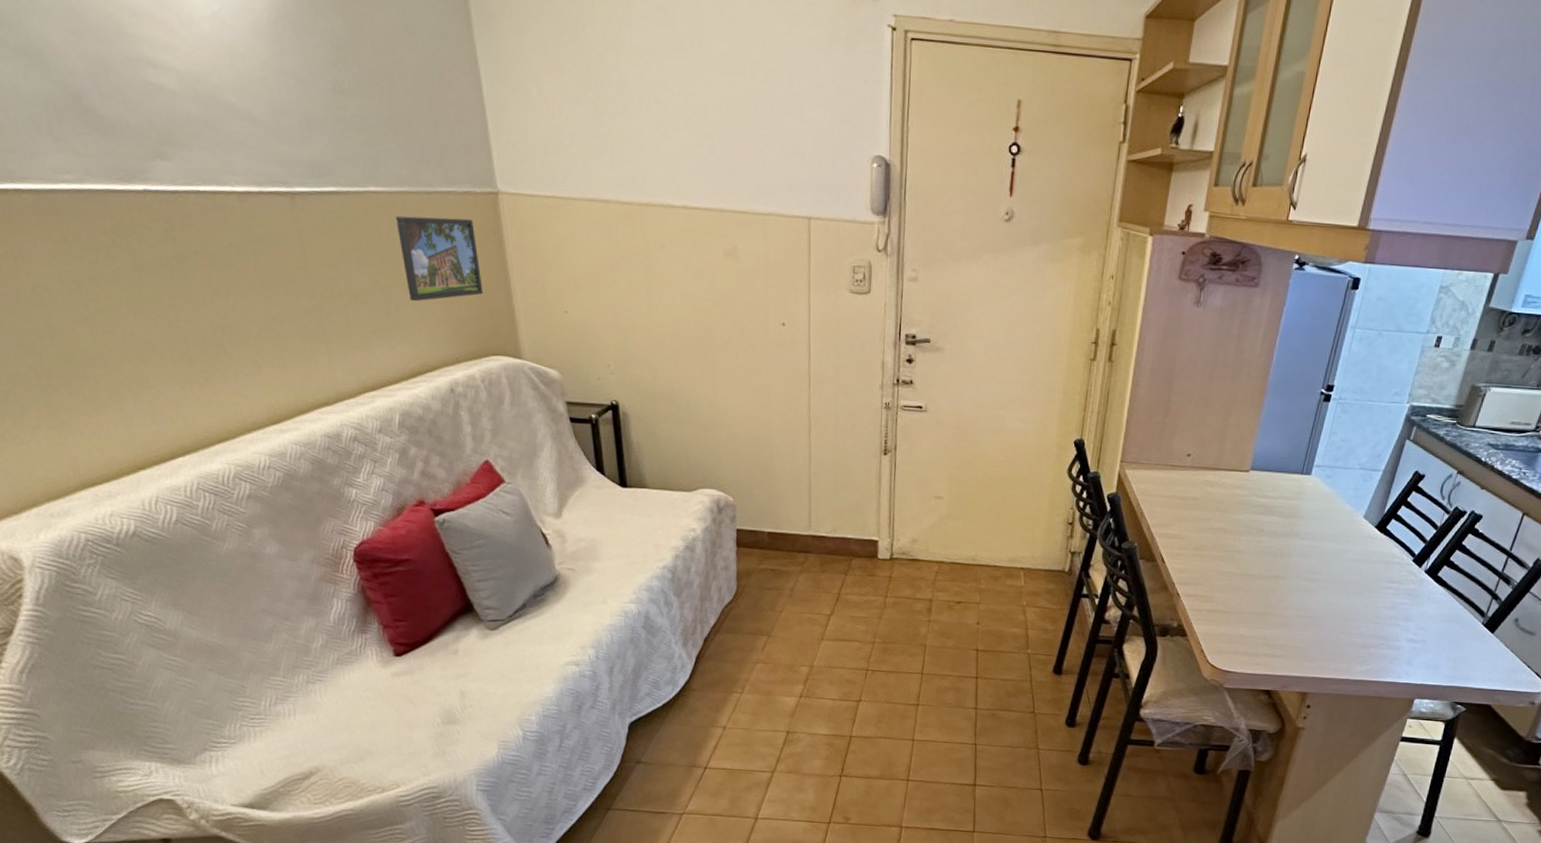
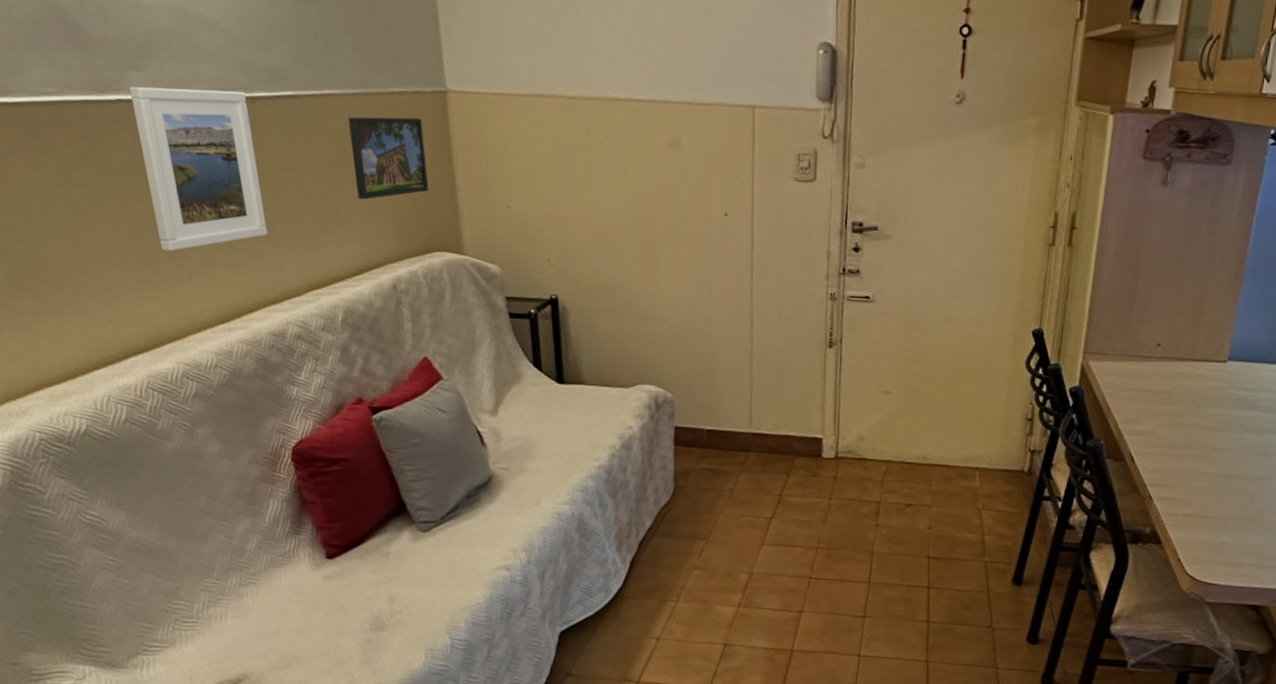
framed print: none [157,176,316,351] -> present [130,86,267,252]

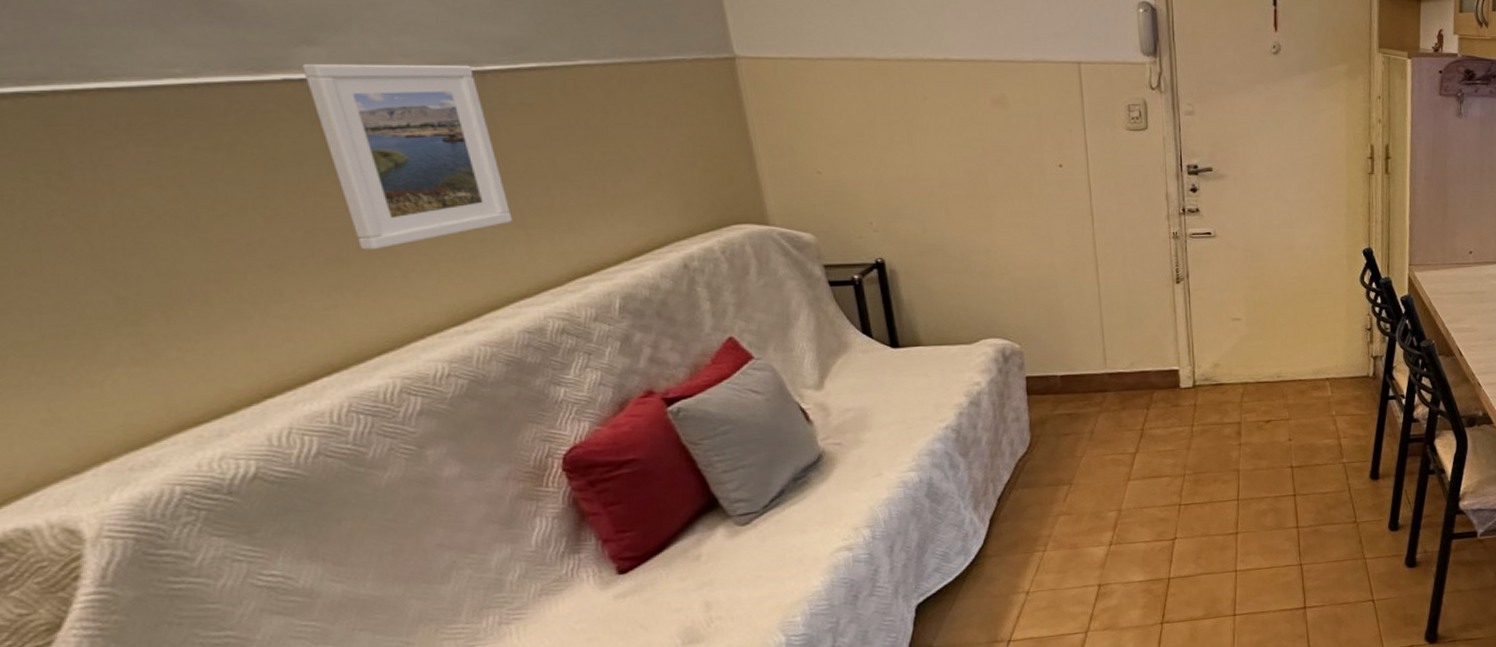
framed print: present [347,116,428,200] -> none [611,86,720,176]

